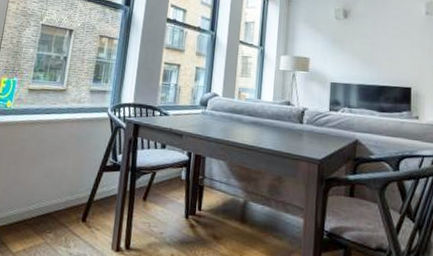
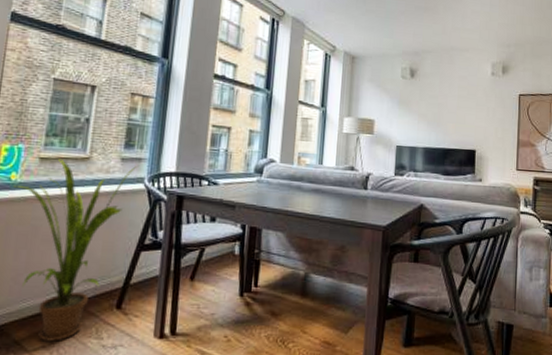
house plant: none [8,90,104,246] -> present [13,158,139,342]

